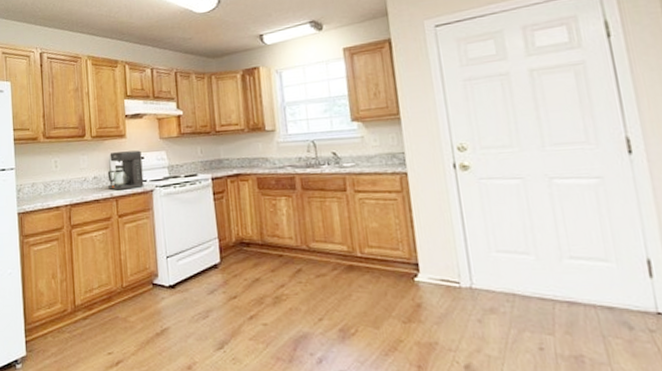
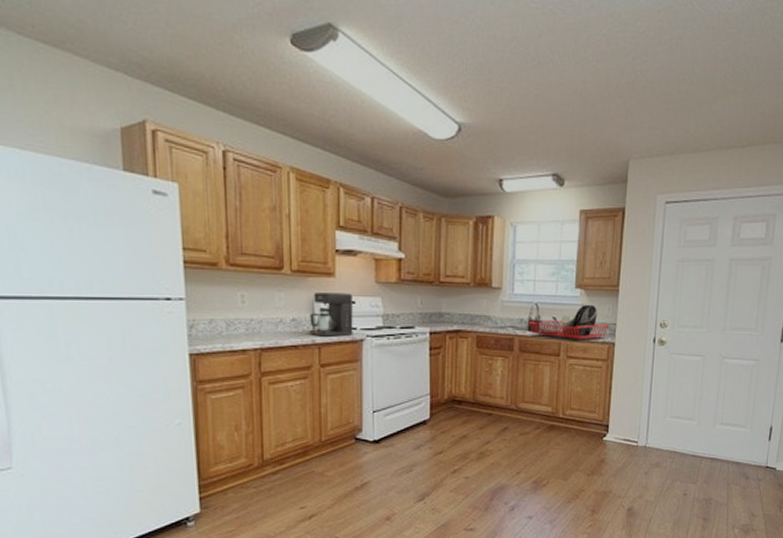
dish rack: none [305,135,397,176] -> present [527,304,609,343]

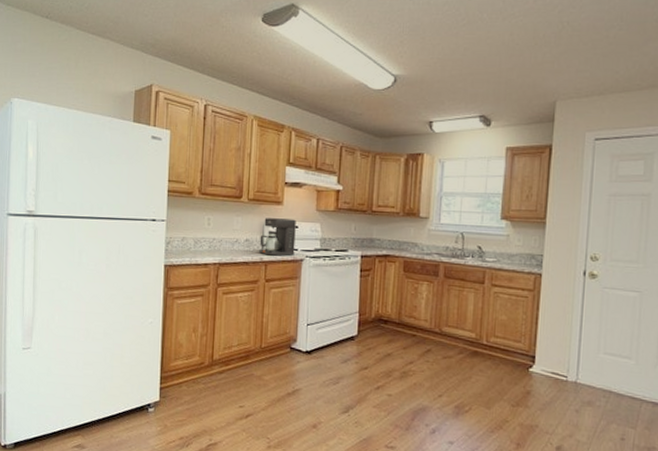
dish rack: present [527,304,609,343] -> none [452,235,536,272]

